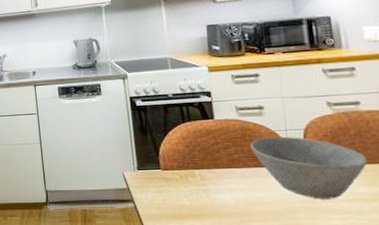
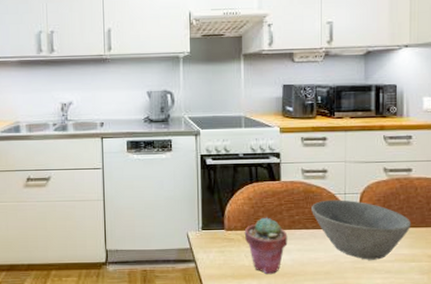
potted succulent: none [181,156,229,215] -> present [244,217,288,275]

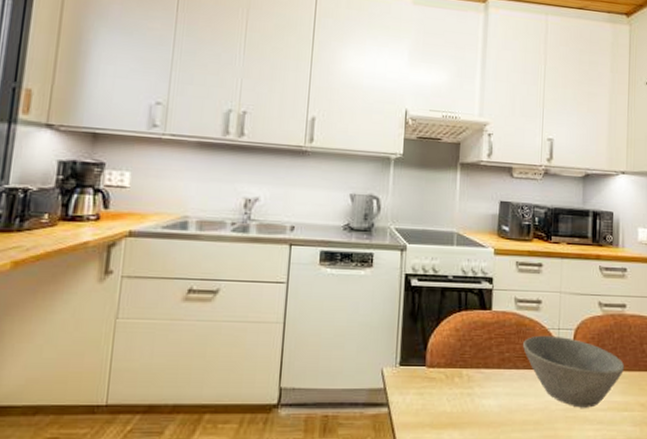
potted succulent: present [244,217,288,275] -> none [448,352,496,424]

